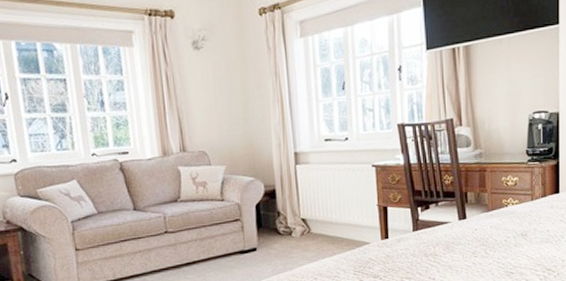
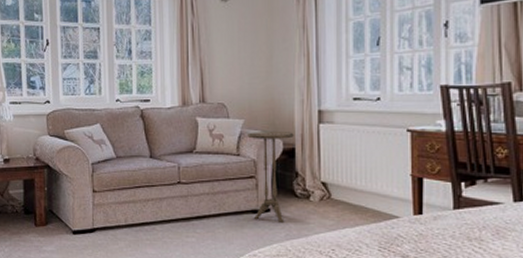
side table: none [230,174,274,261] -> present [248,130,294,224]

